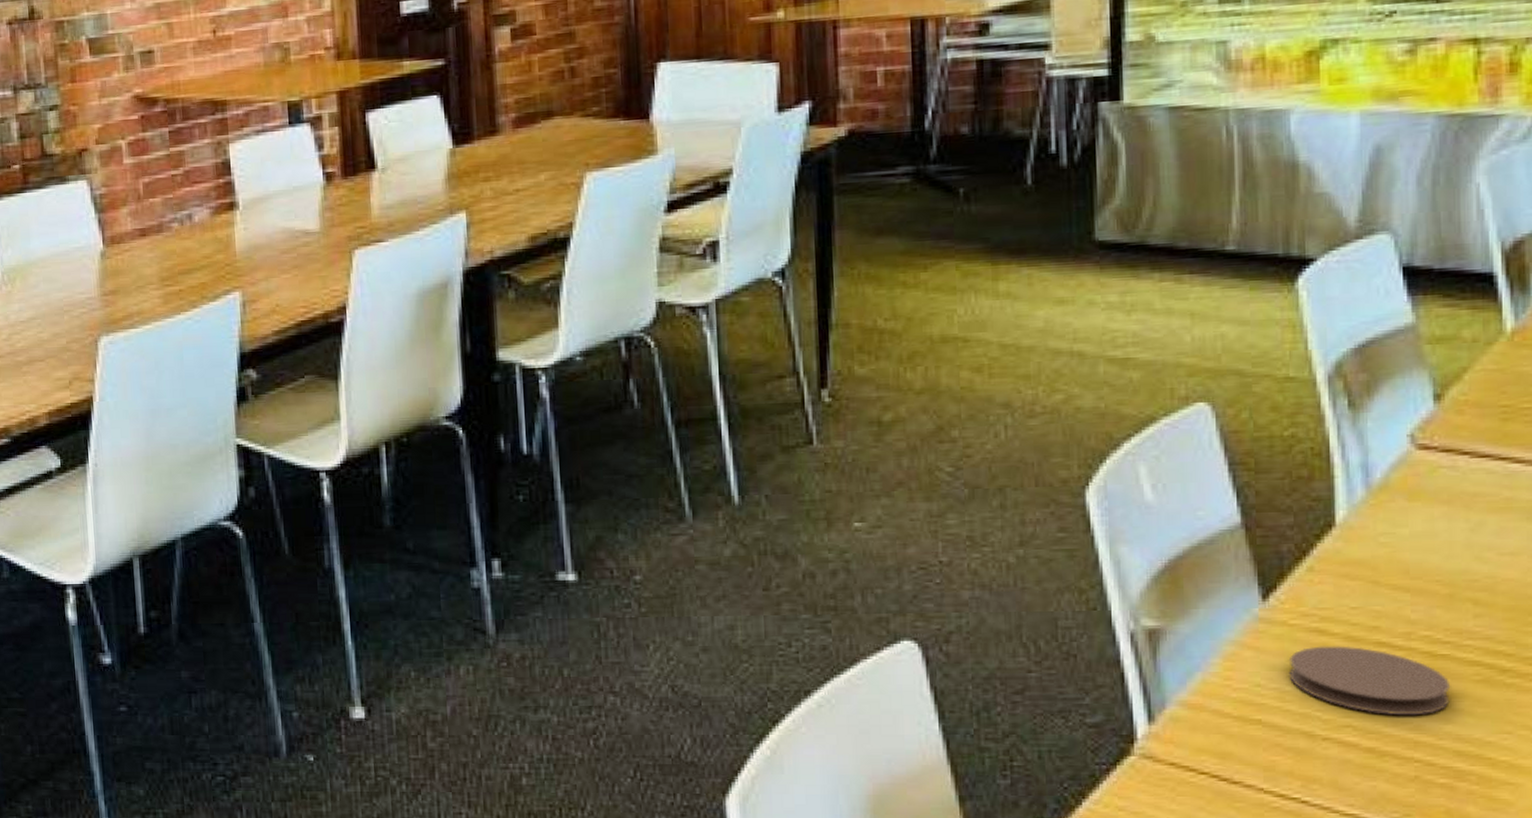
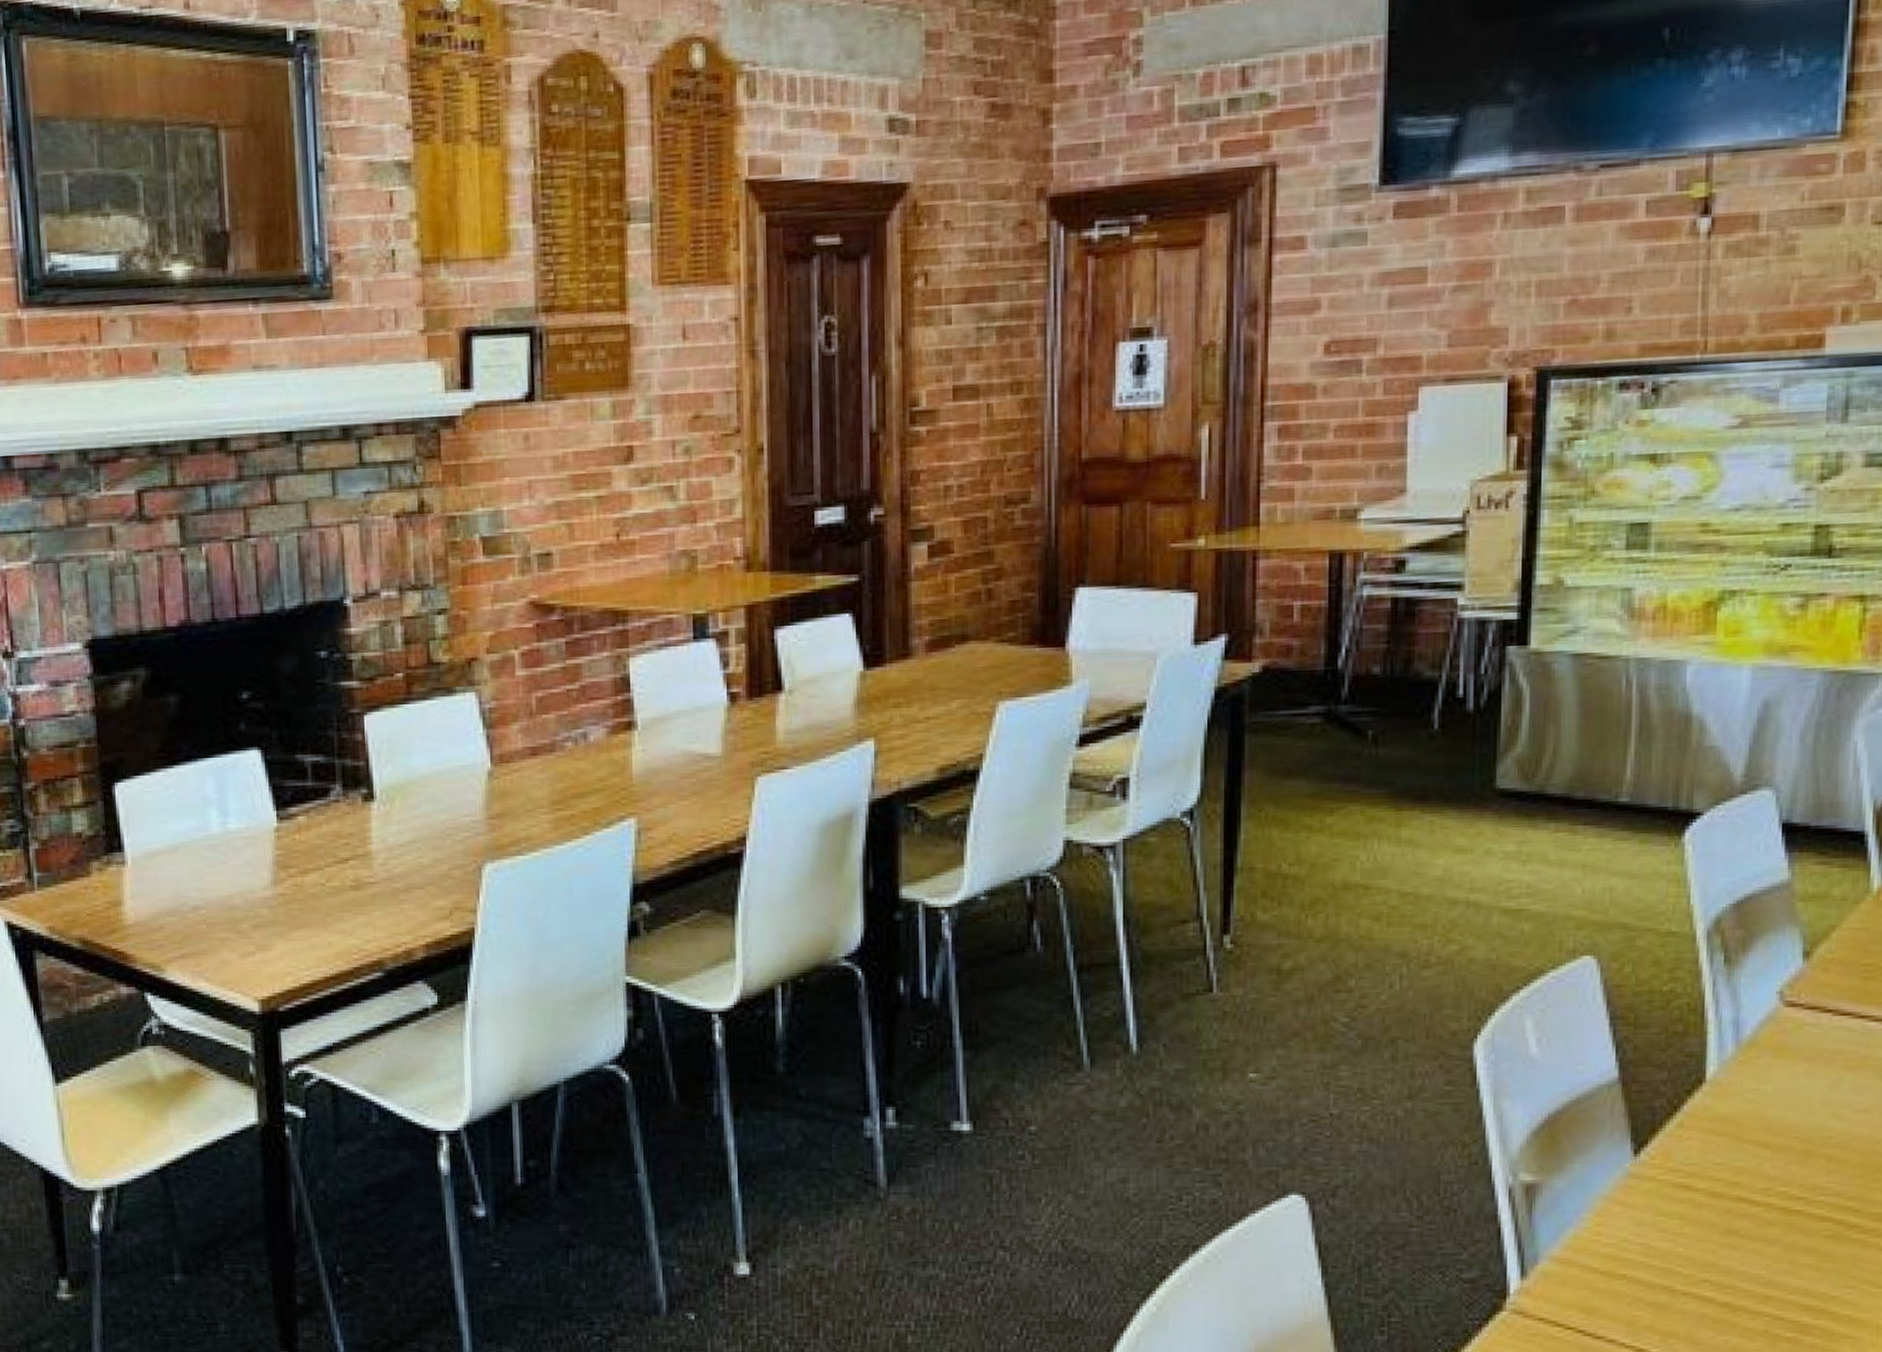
coaster: present [1288,646,1451,716] -> none [1654,1201,1802,1271]

